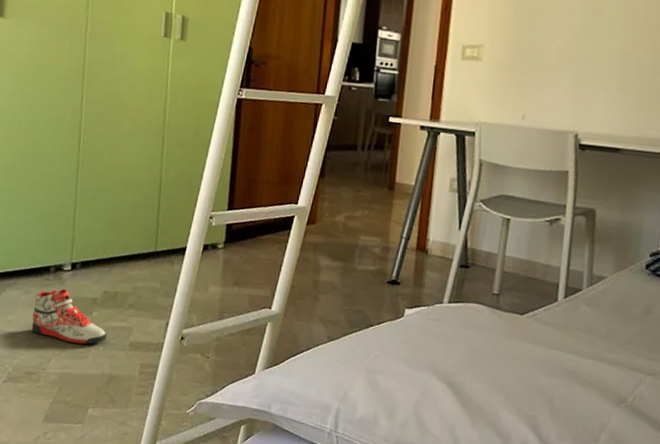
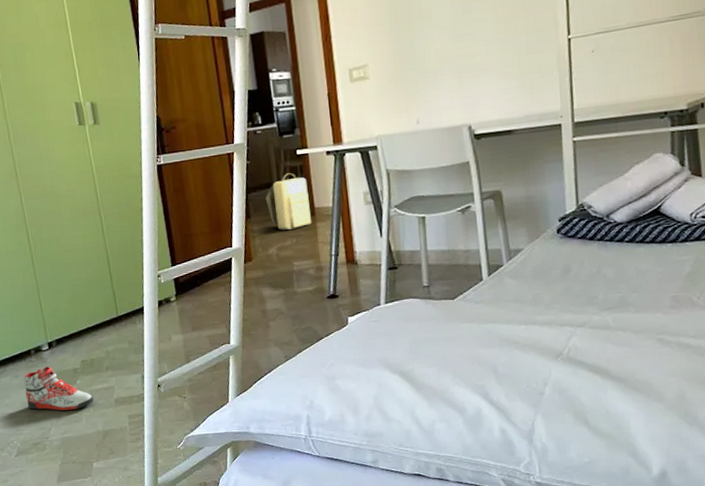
backpack: none [344,139,393,201] -> present [265,173,311,231]

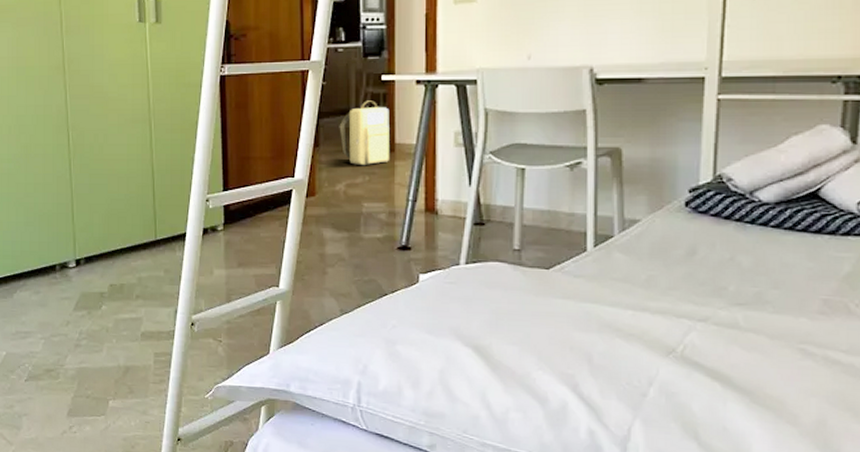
sneaker: present [24,366,94,411] -> none [44,285,118,339]

